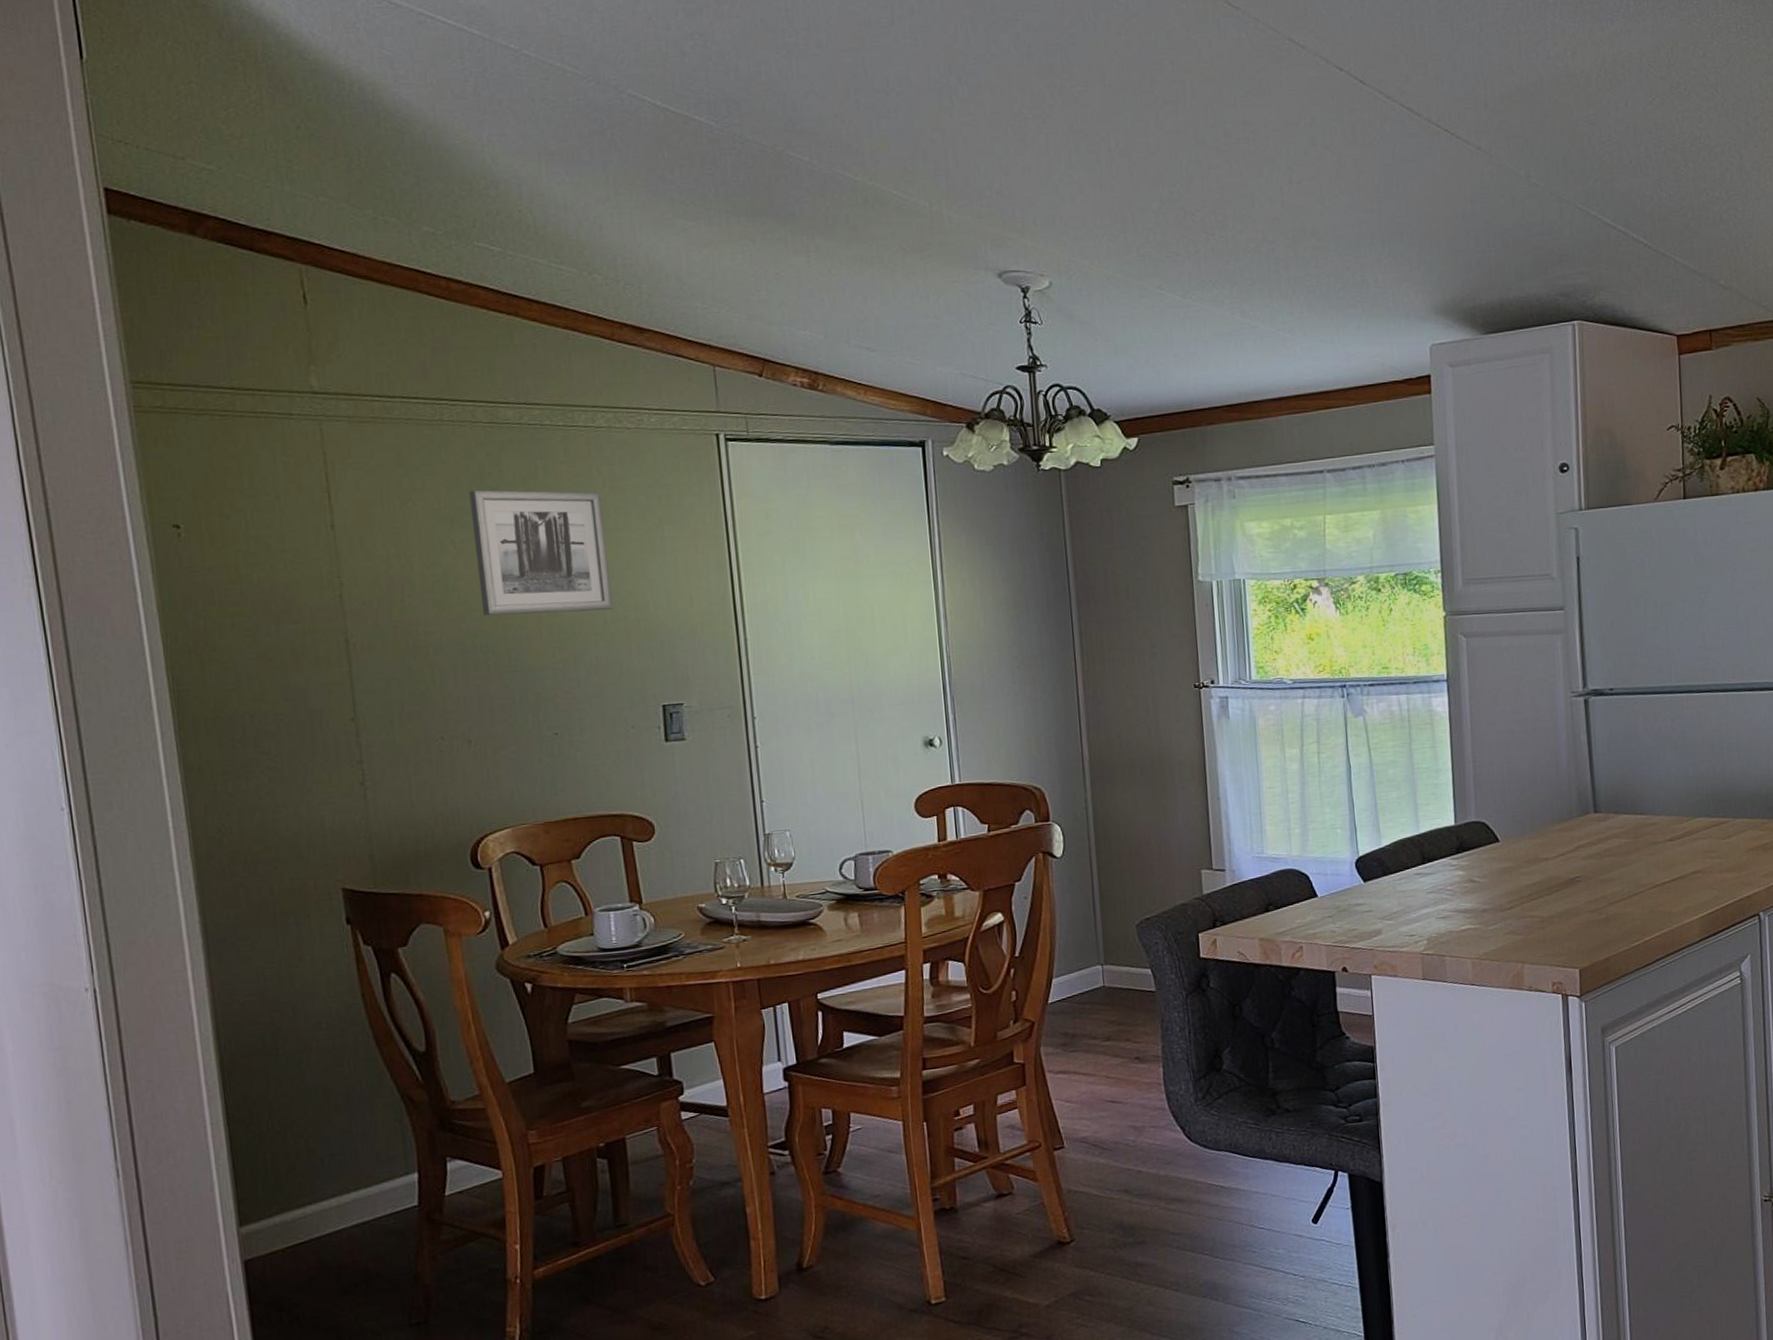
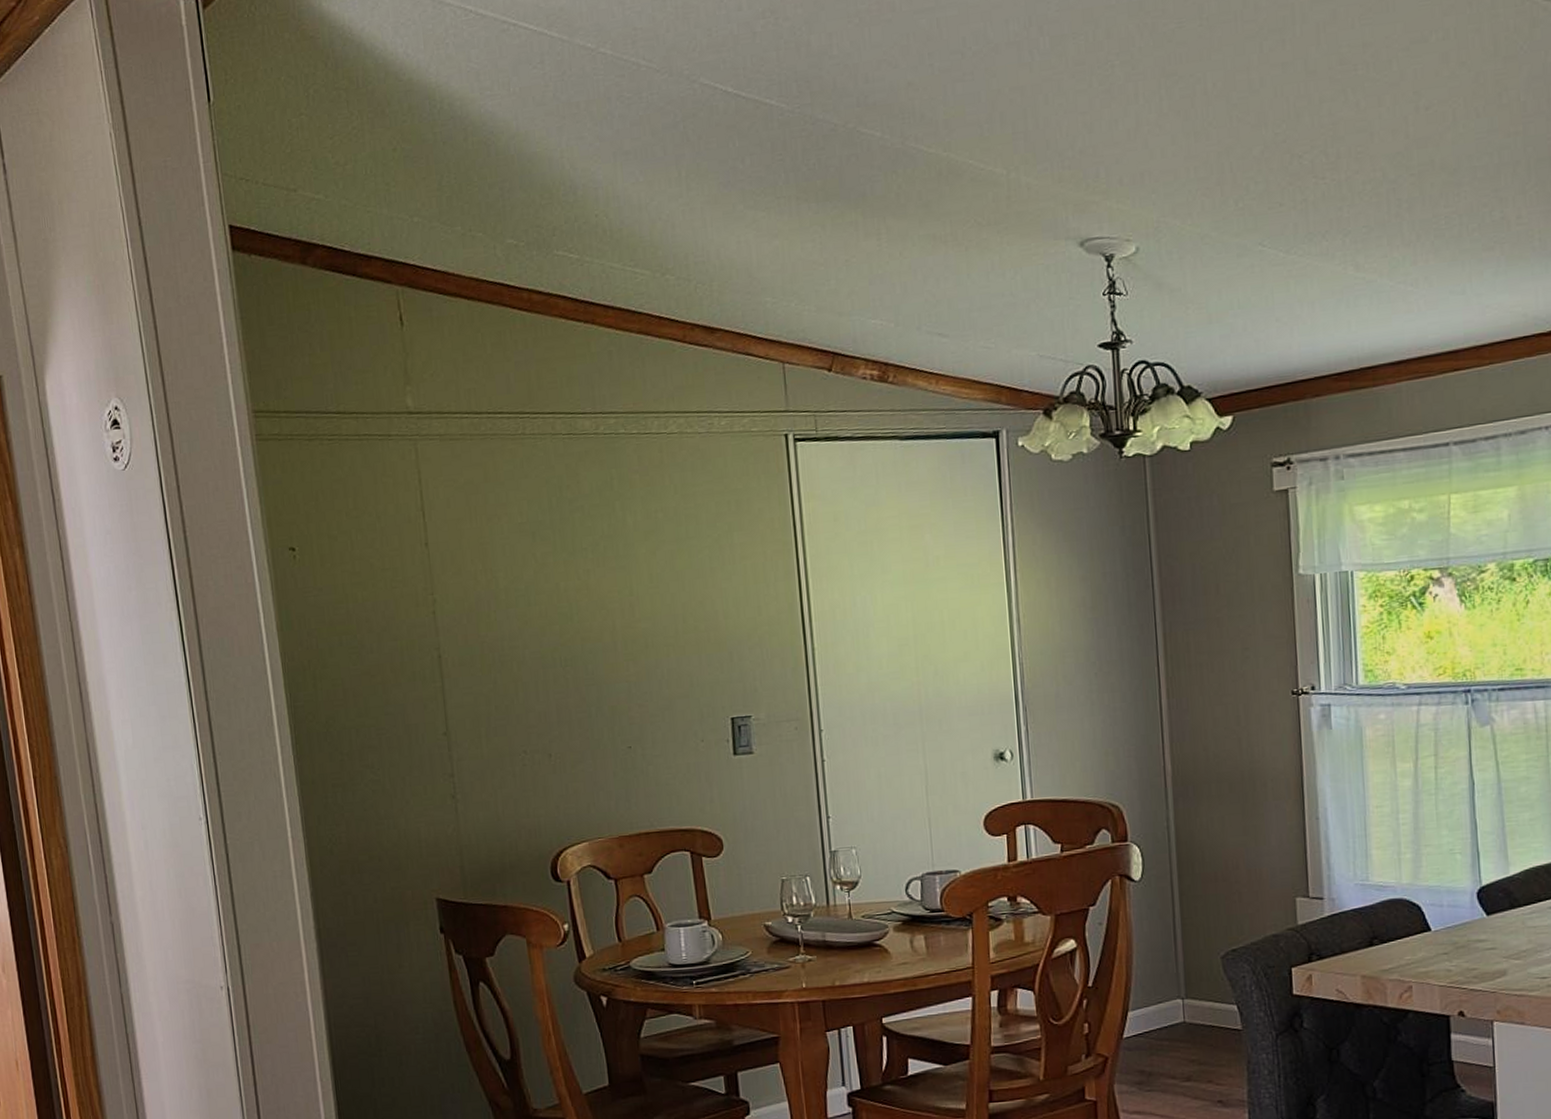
wall art: present [469,489,613,616] -> none [549,500,684,629]

